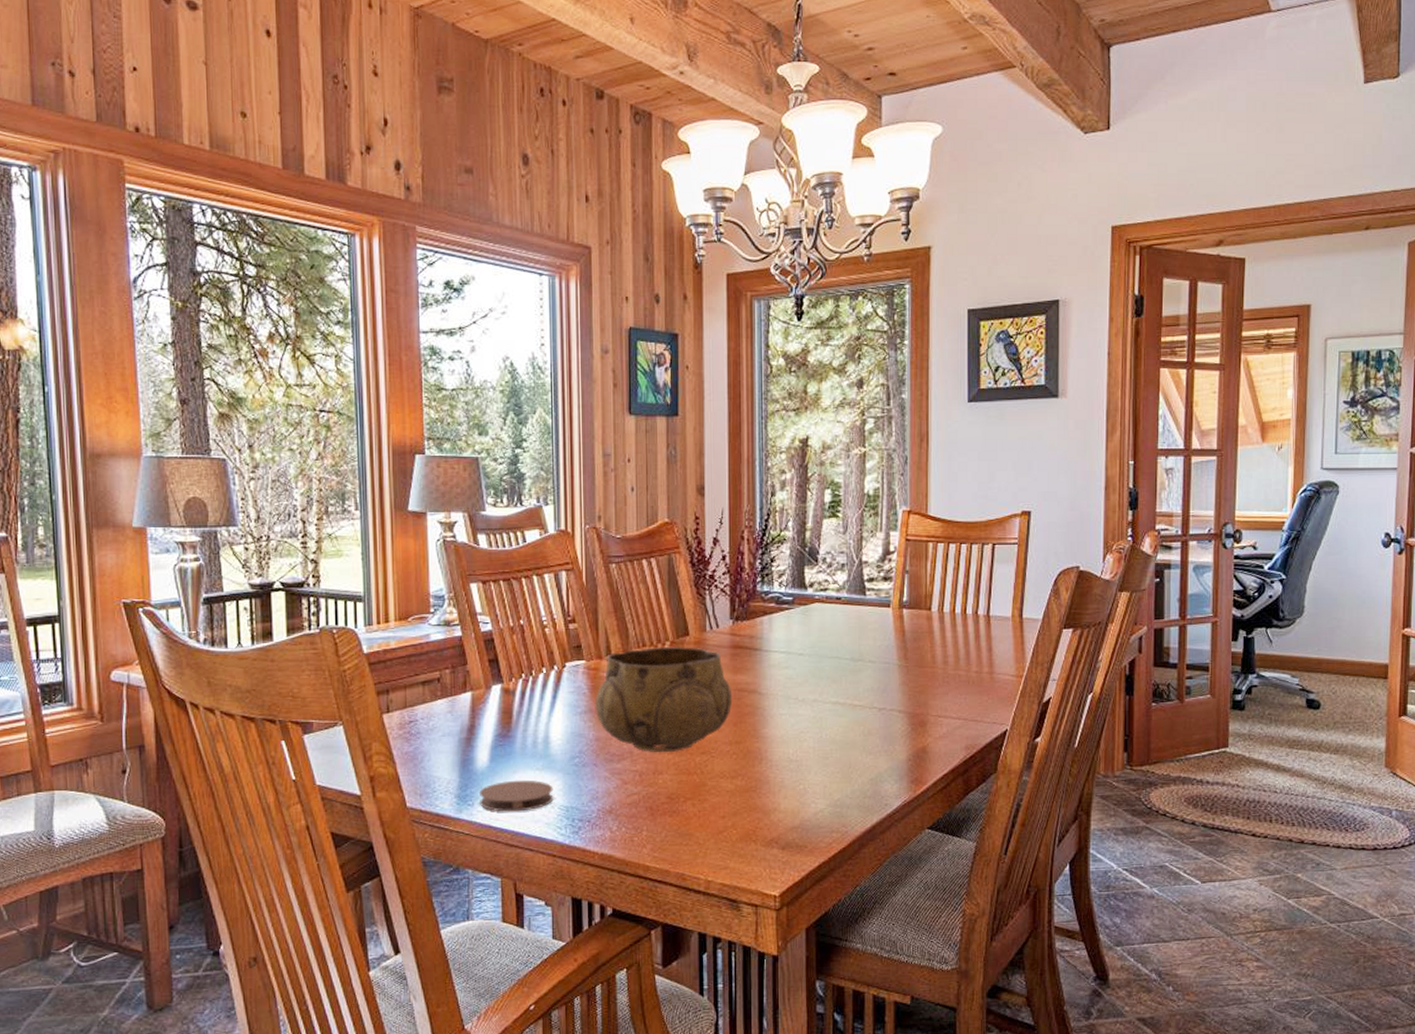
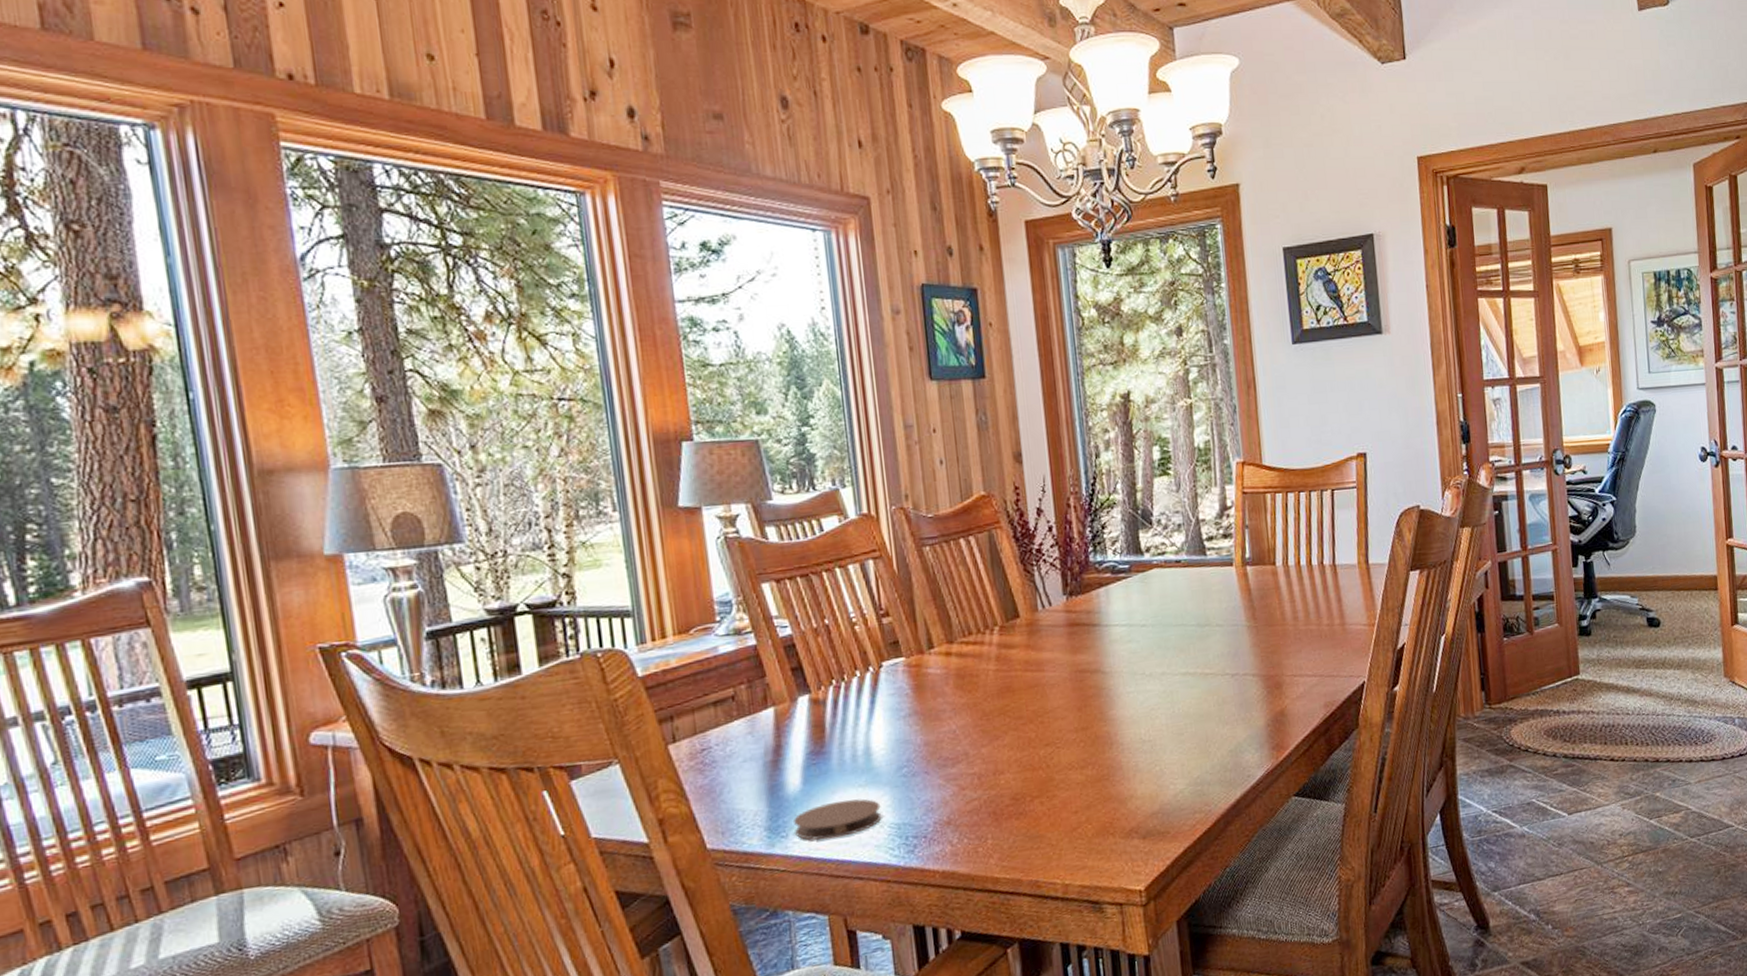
decorative bowl: present [594,646,733,752] -> none [919,630,1075,752]

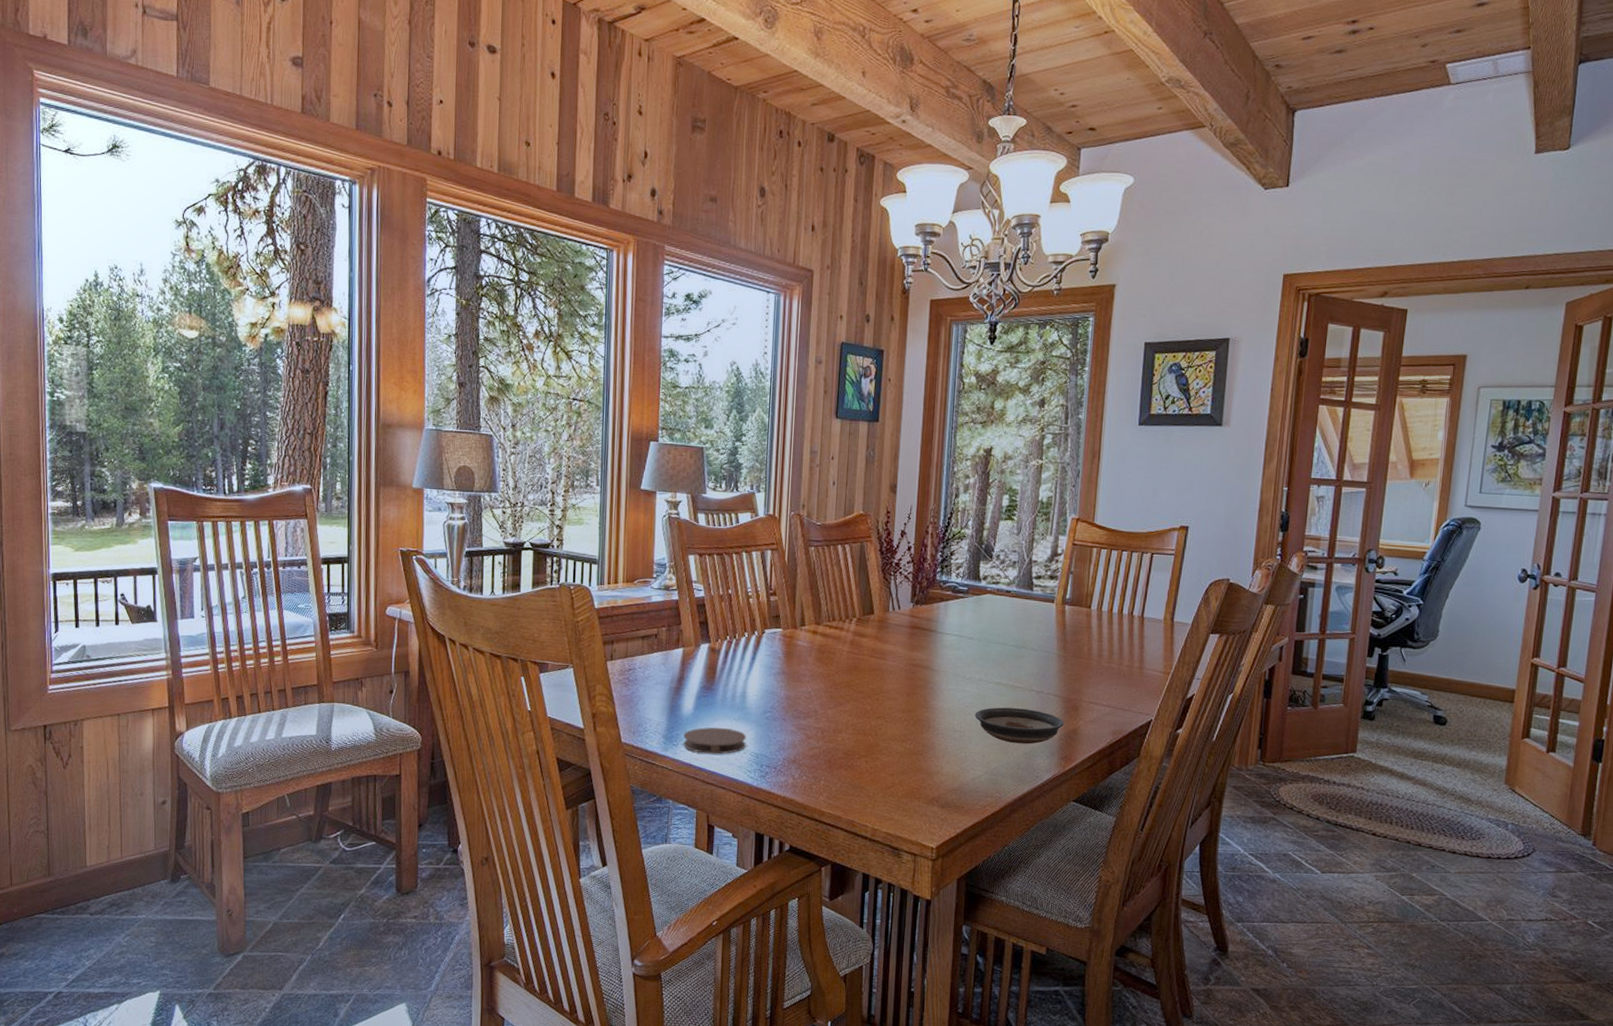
saucer: none [1163,697,1269,743] -> present [975,707,1064,745]

